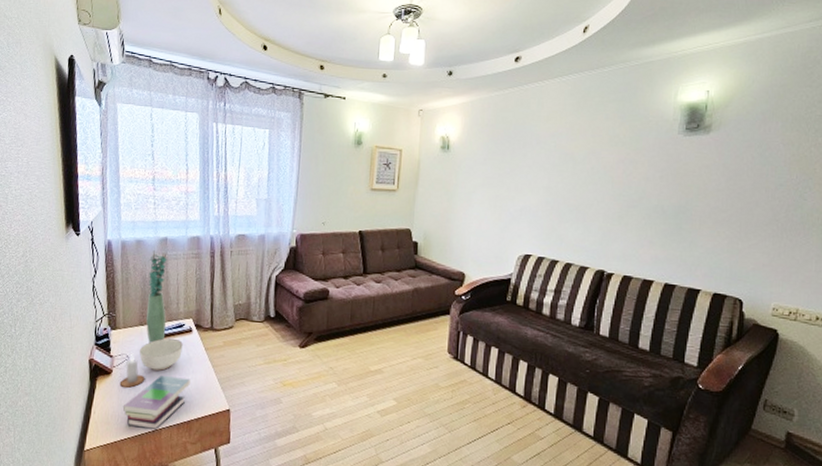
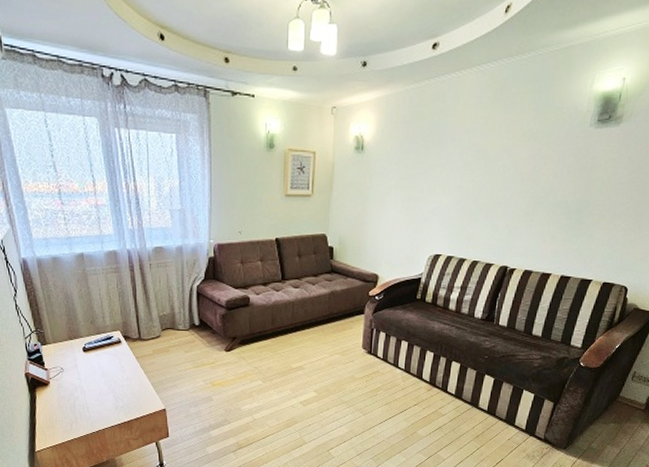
candle: present [119,353,145,388] -> none [58,365,82,396]
books: present [122,376,190,430] -> none [65,384,126,430]
bowl: present [139,338,183,371] -> none [72,349,114,380]
vase: present [146,250,167,344] -> none [68,267,96,356]

